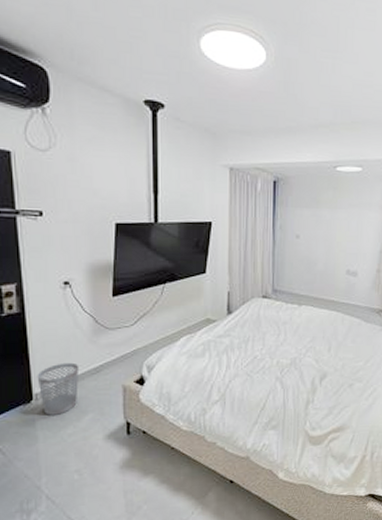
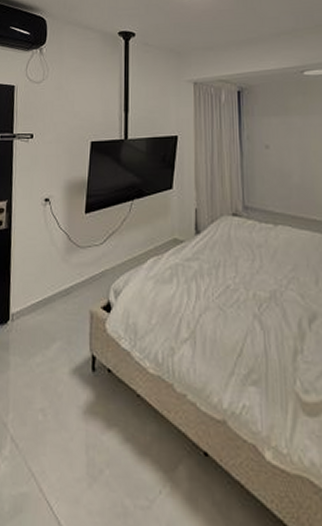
wastebasket: present [37,362,80,415] -> none [15,281,52,340]

